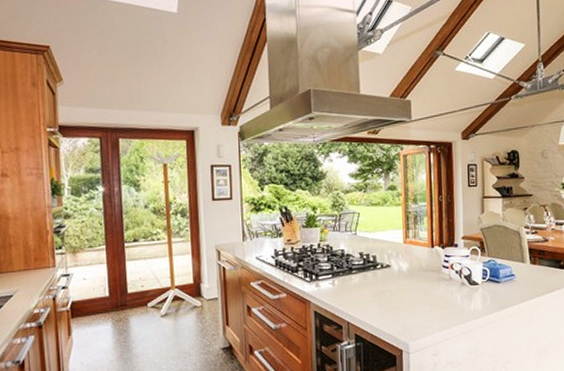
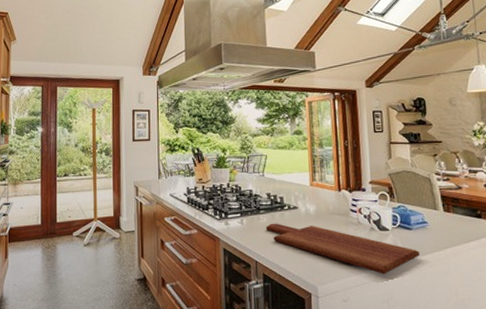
cutting board: none [358,282,506,328] -> present [266,223,420,274]

